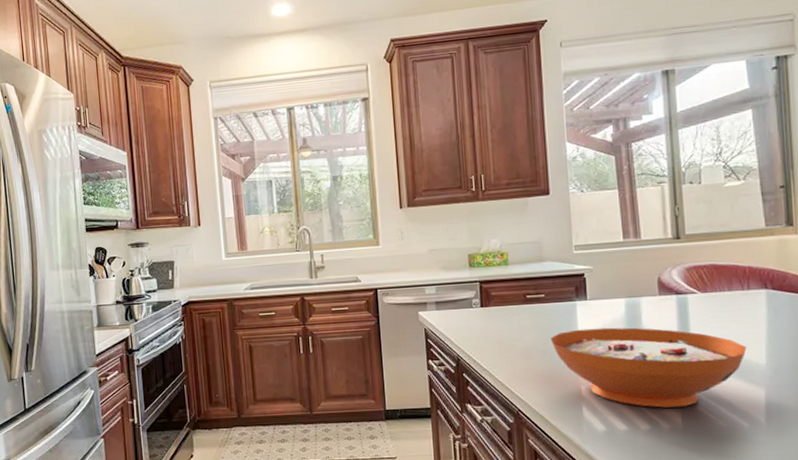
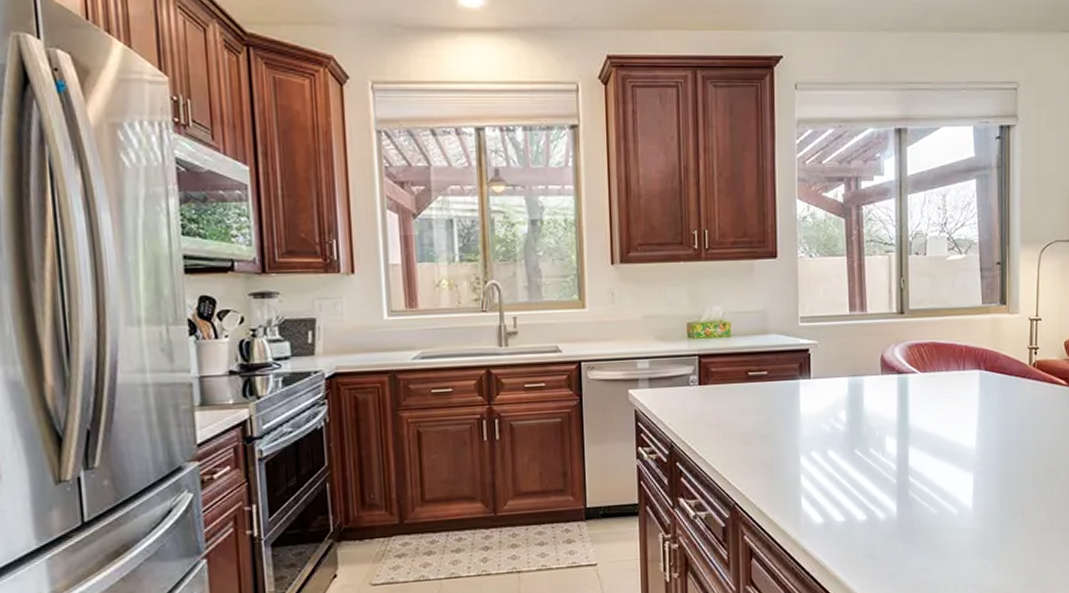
decorative bowl: present [550,327,747,408] -> none [771,409,960,496]

